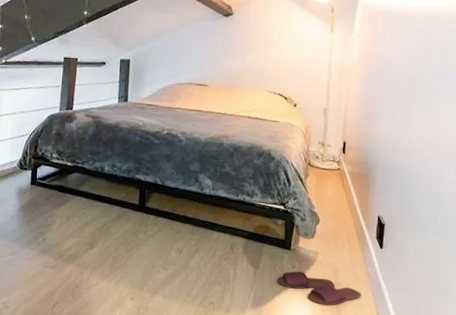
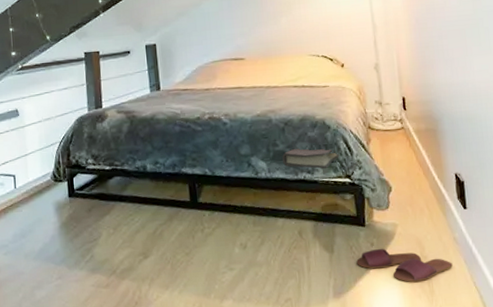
hardback book: none [227,171,278,195] -> present [282,147,339,169]

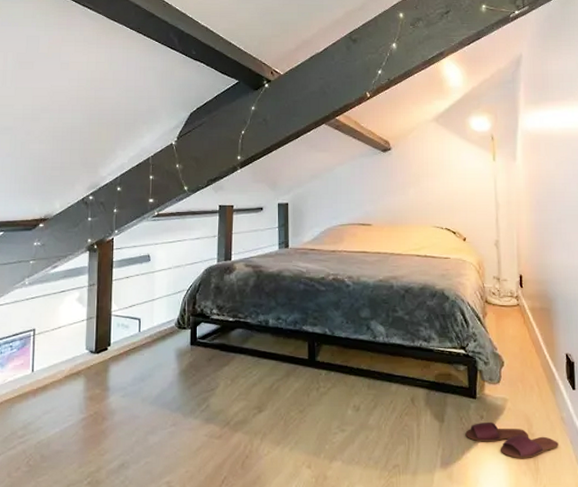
hardback book: present [282,147,339,169] -> none [401,314,456,339]

